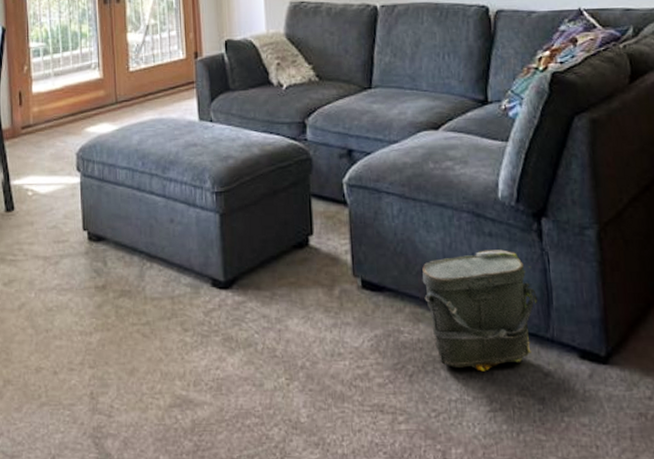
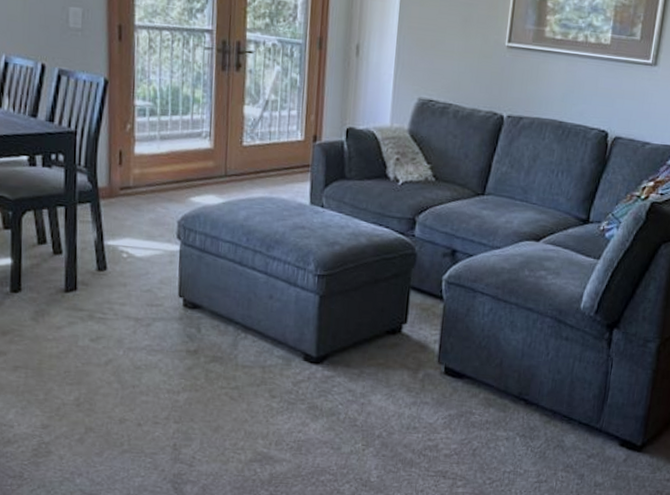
bag: present [422,249,537,372] -> none [498,351,596,451]

